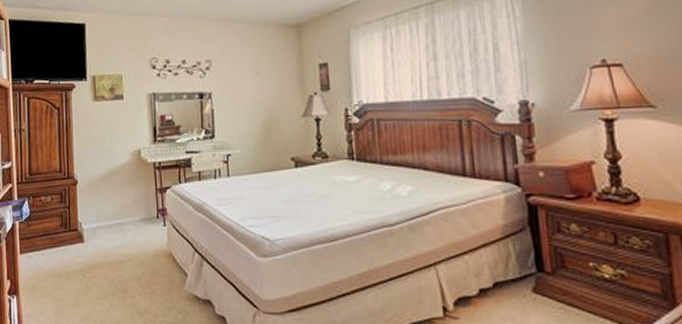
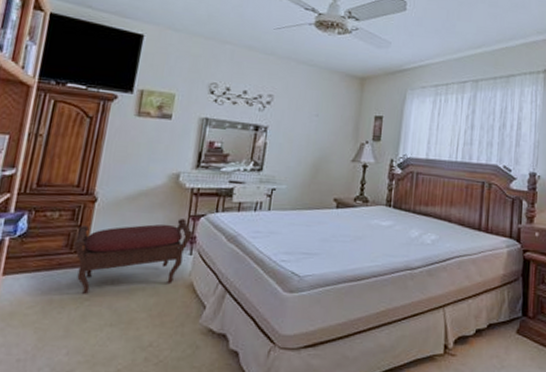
bench: none [67,193,163,268] -> present [73,219,194,295]

